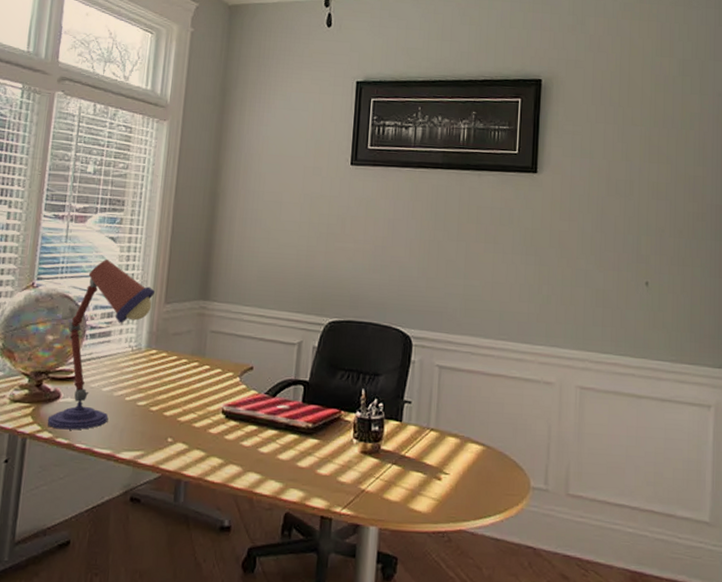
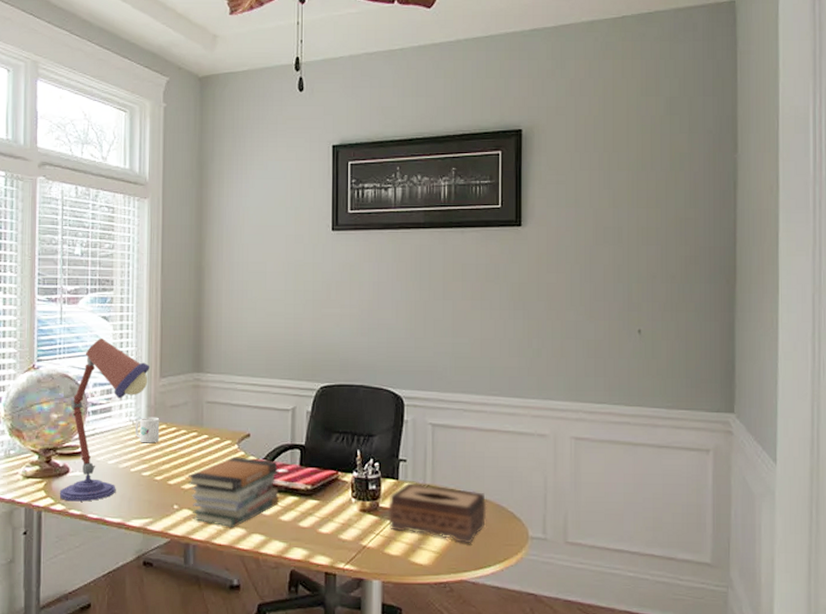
mug: none [133,343,161,372] -> present [134,417,160,443]
book stack: none [184,390,282,465] -> present [187,457,280,528]
tissue box: none [389,425,490,492] -> present [389,482,487,544]

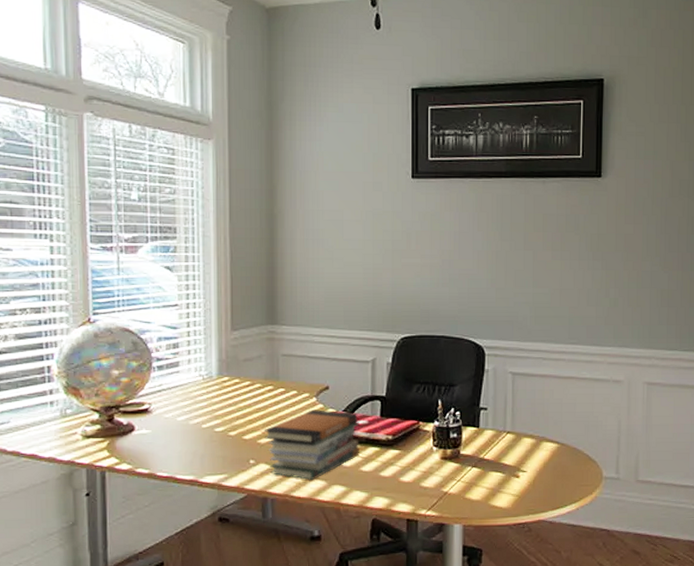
desk lamp: present [59,337,149,502] -> none [124,289,219,460]
mug: present [134,417,160,443] -> none [205,371,233,399]
tissue box: present [389,482,487,544] -> none [469,429,564,486]

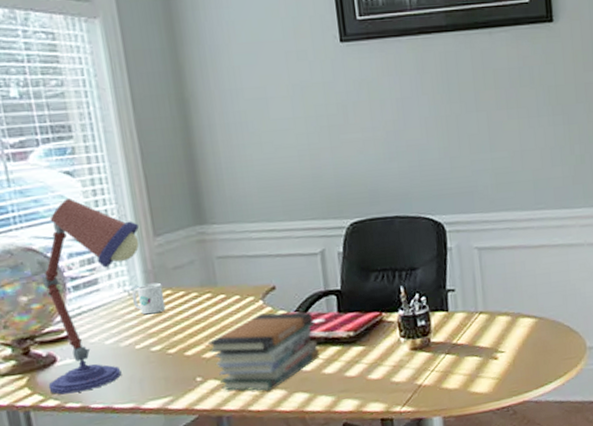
desk lamp: none [124,289,219,460] -> present [41,197,140,395]
mug: none [205,371,233,399] -> present [131,282,166,315]

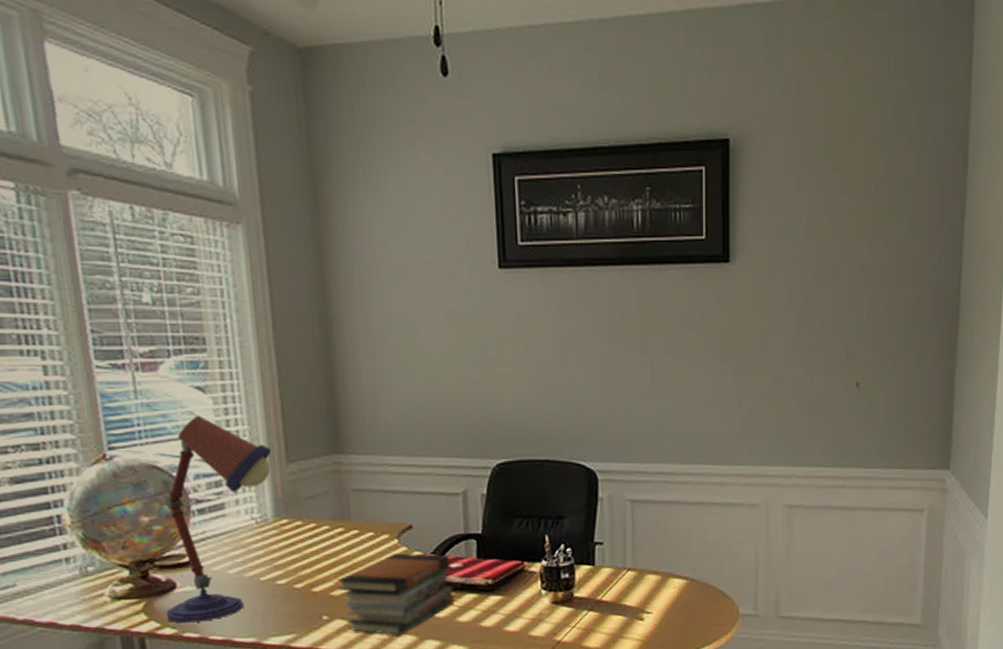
mug: present [131,282,166,315] -> none [259,512,295,546]

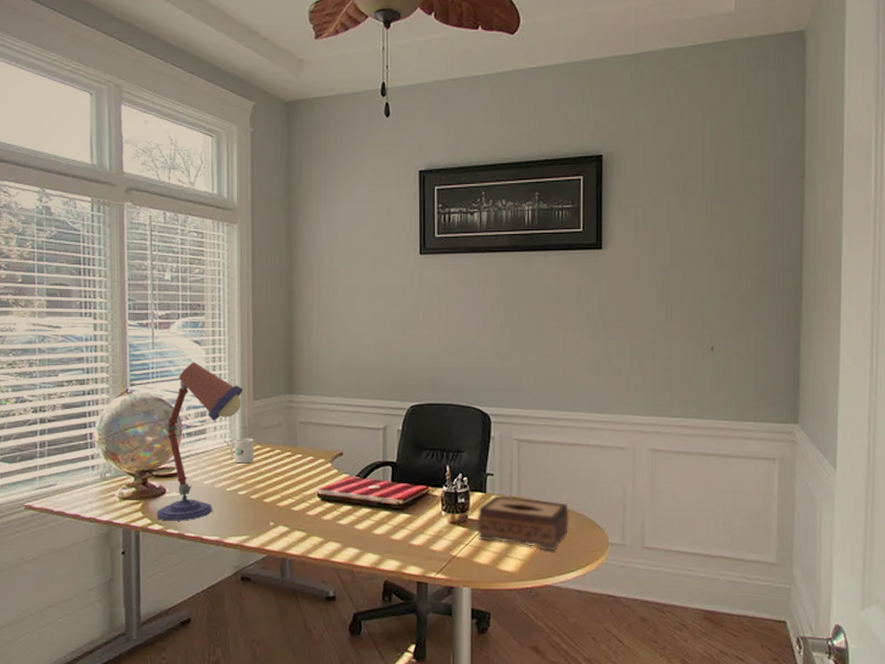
mug: none [259,512,295,546] -> present [229,438,254,464]
book stack: present [336,553,454,636] -> none [283,474,373,543]
tissue box: none [585,567,694,628] -> present [477,495,570,551]

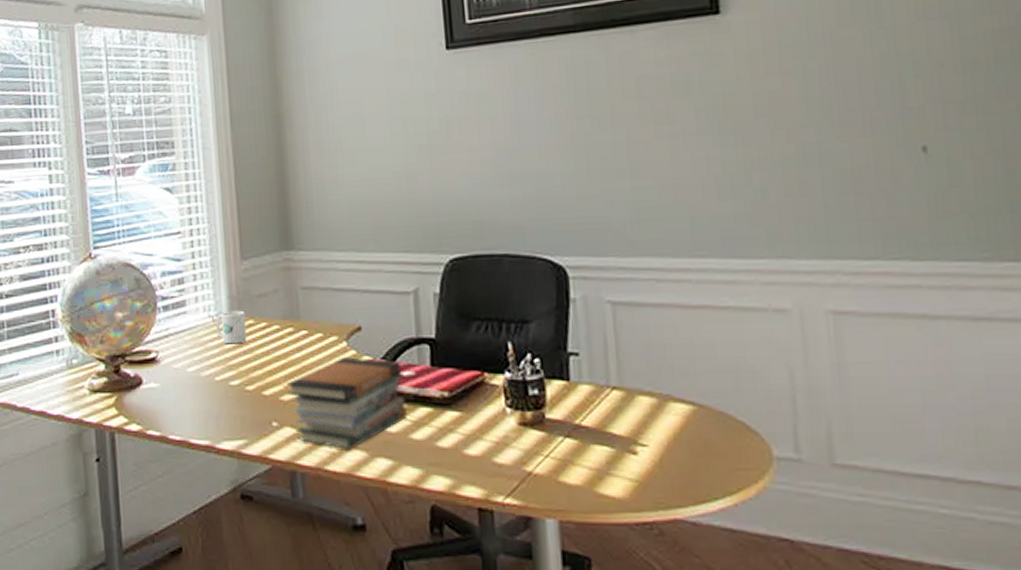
desk lamp: present [156,361,243,521] -> none [133,214,227,420]
book stack: none [283,474,373,543] -> present [286,357,407,451]
tissue box: present [477,495,570,551] -> none [558,384,705,468]

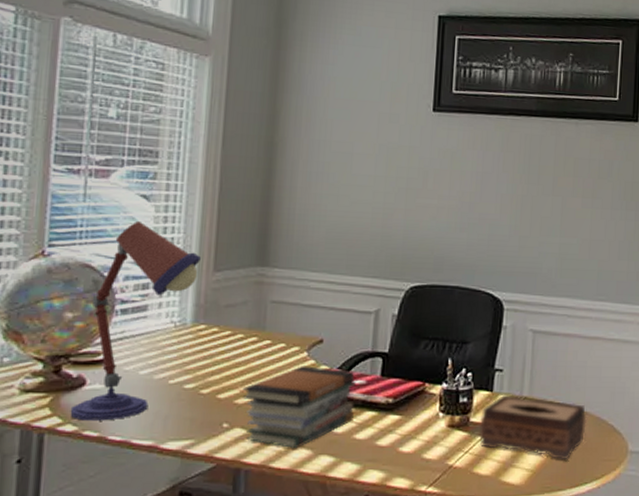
desk lamp: none [133,214,227,420] -> present [70,220,201,421]
mug: present [215,310,247,344] -> none [177,318,211,350]
tissue box: none [558,384,705,468] -> present [479,394,587,461]

